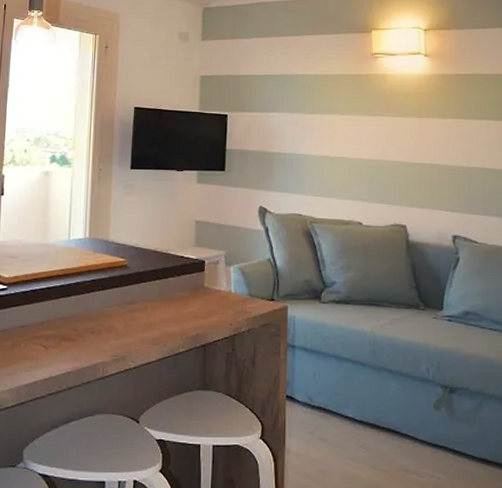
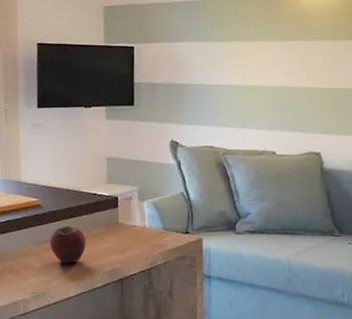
fruit: none [134,288,171,326] -> present [50,226,86,263]

